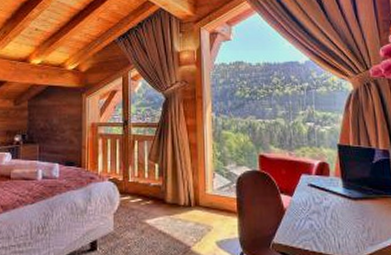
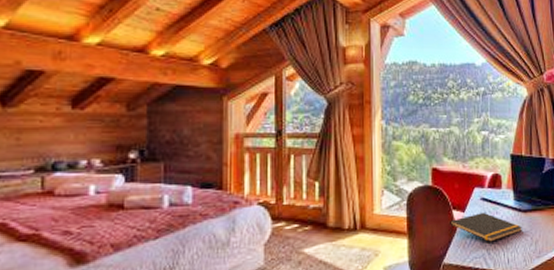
notepad: none [278,197,353,226] -> present [450,212,522,242]

